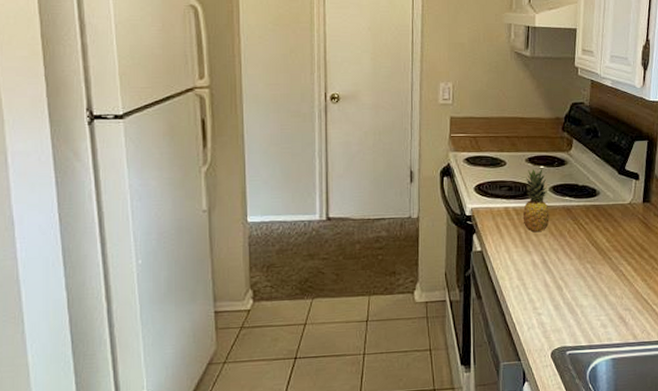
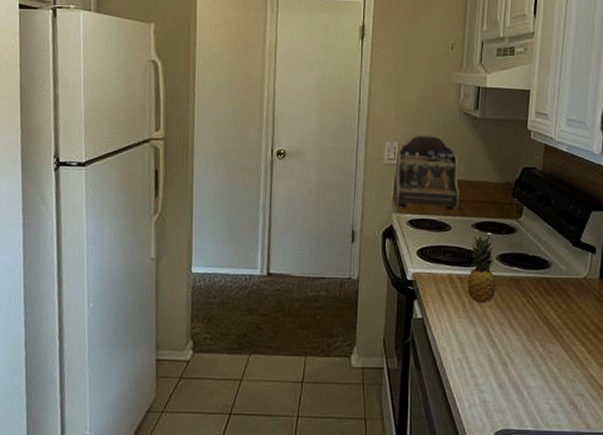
spice rack: none [450,74,517,147] -> present [394,134,464,210]

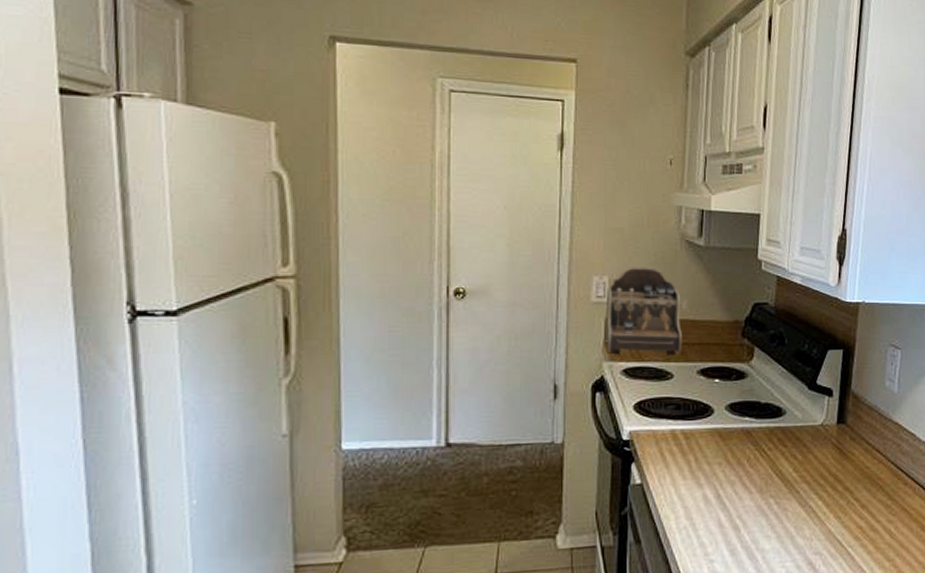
fruit: present [467,234,496,303] -> none [692,382,725,461]

